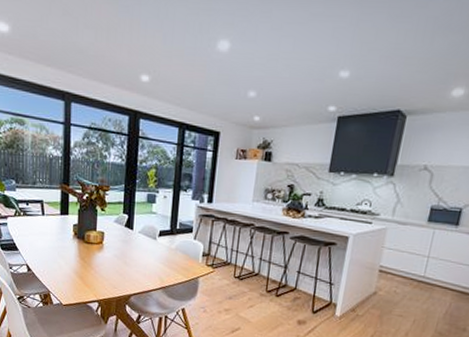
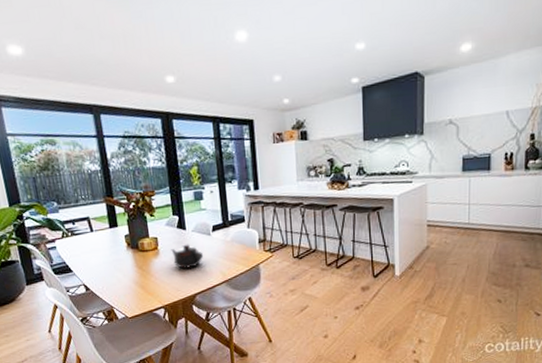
teapot: none [115,244,146,269] -> present [171,244,204,270]

